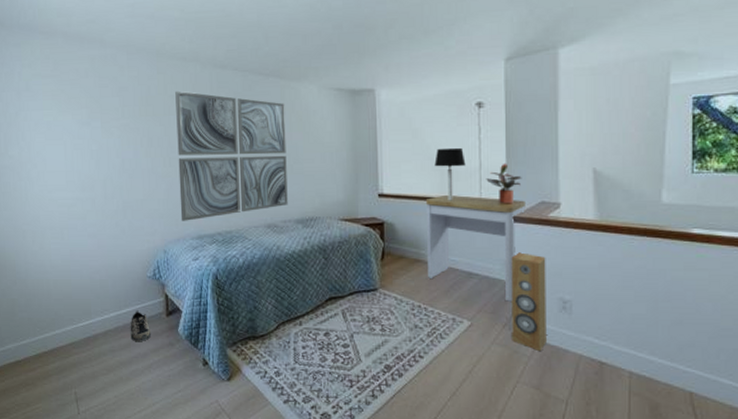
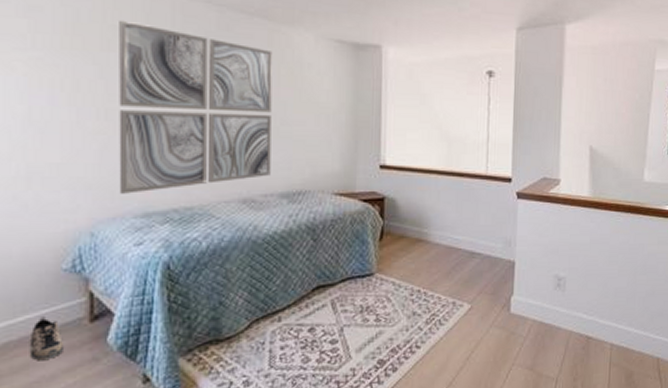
desk: present [425,194,525,302] -> none [429,168,529,281]
table lamp: present [434,147,466,201] -> none [442,117,474,175]
potted plant: present [486,163,522,204] -> none [493,136,527,180]
speaker: present [511,252,546,352] -> none [510,230,545,331]

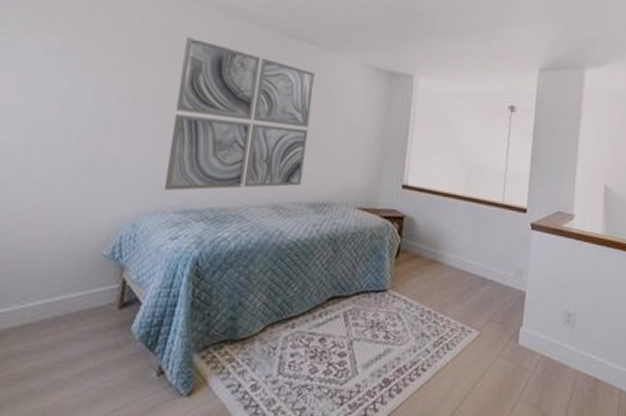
shoe: present [29,317,63,361] -> none [61,298,92,342]

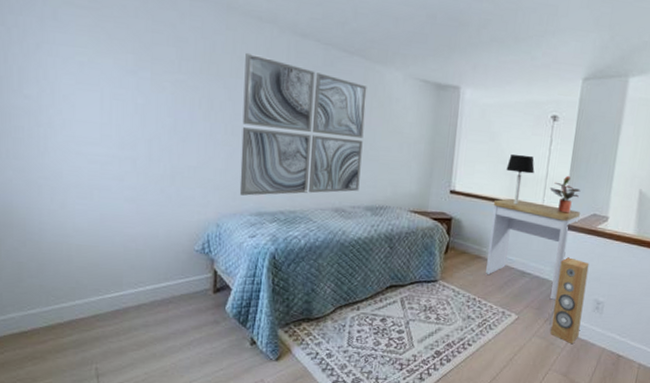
desk: none [442,193,543,312] -> present [486,198,580,300]
table lamp: none [463,146,493,201] -> present [506,154,535,205]
potted plant: none [510,169,543,211] -> present [550,175,581,214]
speaker: none [517,261,557,367] -> present [550,257,589,345]

